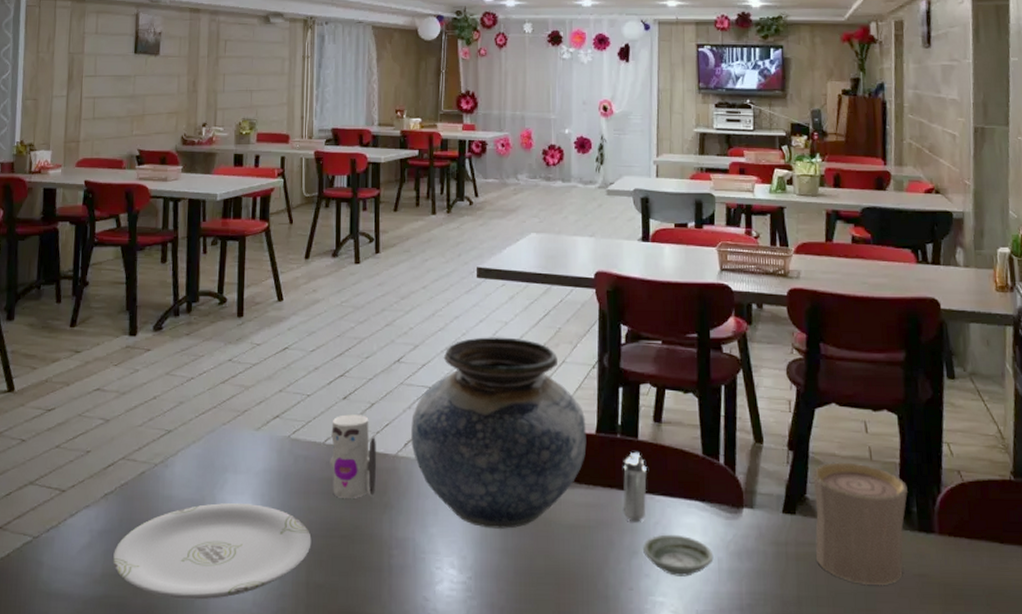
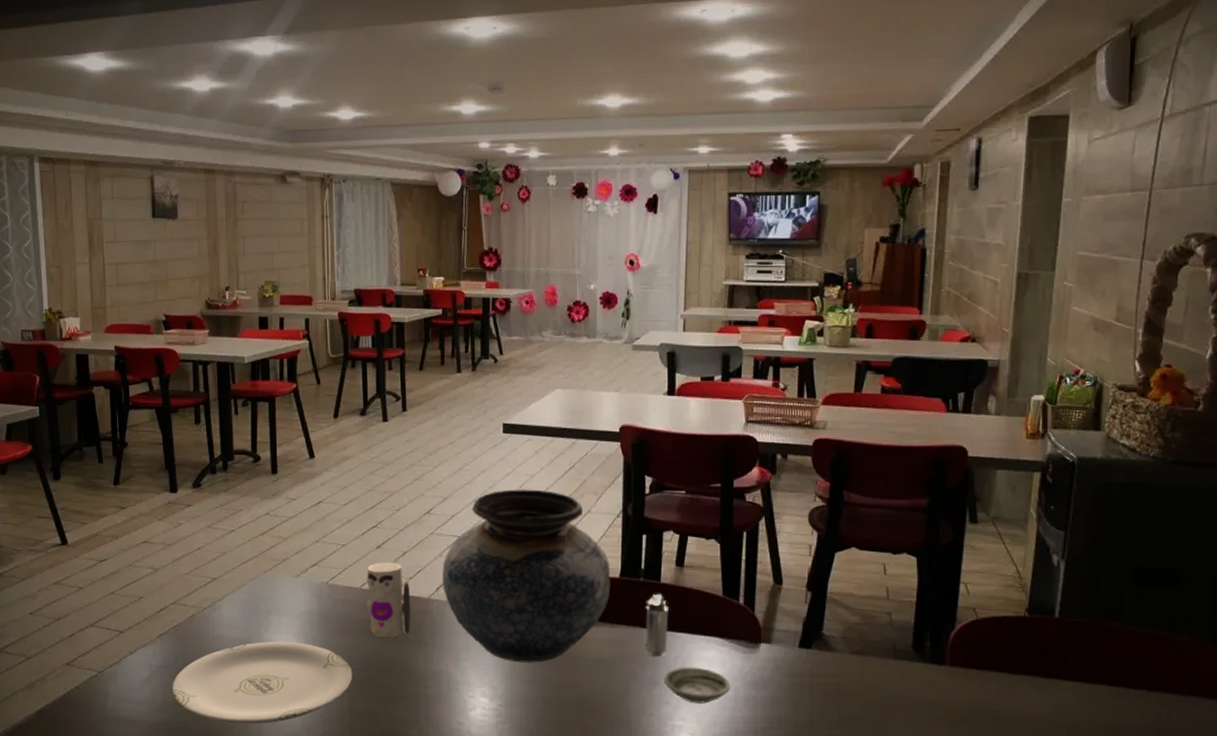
cup: present [814,462,908,585] -> none [828,601,922,710]

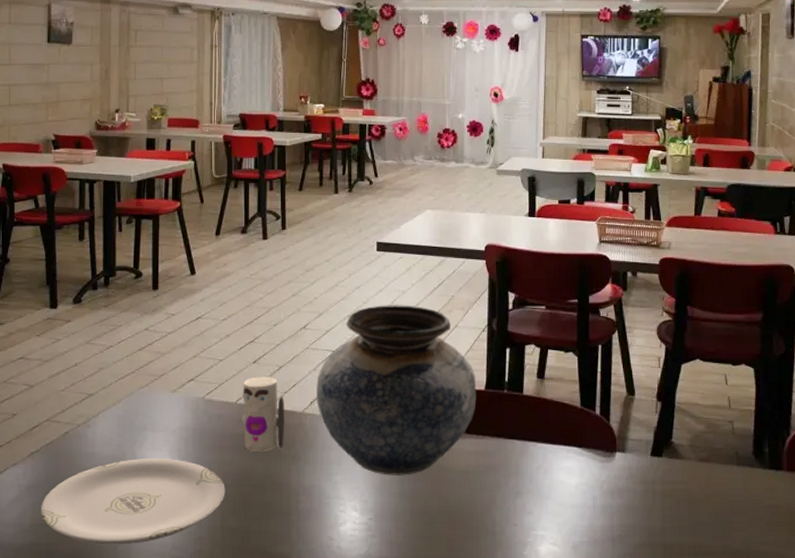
shaker: present [645,593,669,657] -> none [509,405,531,467]
saucer: present [664,667,731,704] -> none [527,477,589,513]

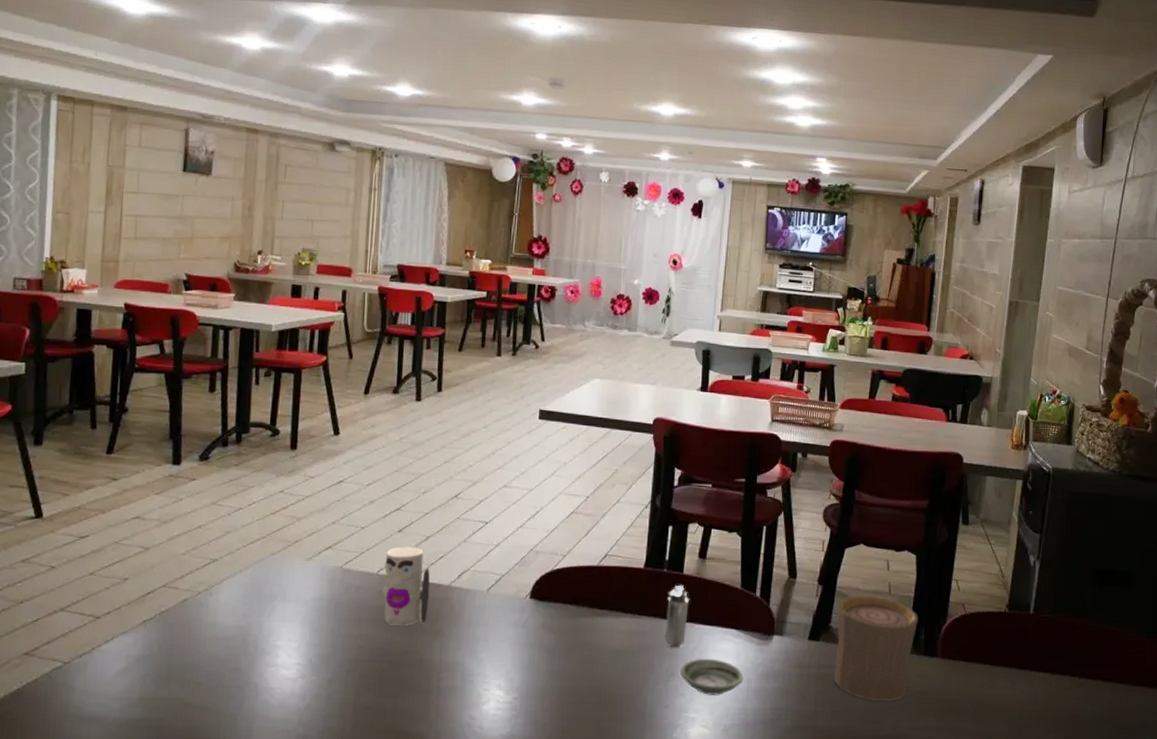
plate: present [41,459,225,545] -> none [151,630,361,721]
vase: present [317,305,477,475] -> none [465,476,636,654]
shaker: none [509,405,531,467] -> present [664,585,689,648]
saucer: none [527,477,589,513] -> present [680,658,744,695]
cup: none [679,411,761,515] -> present [833,595,918,701]

